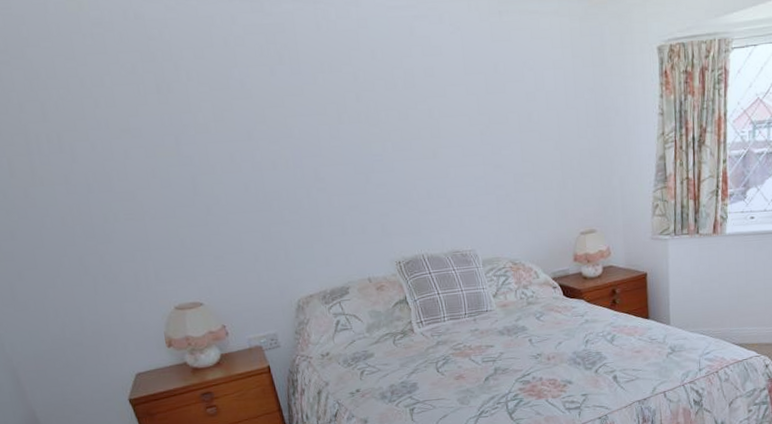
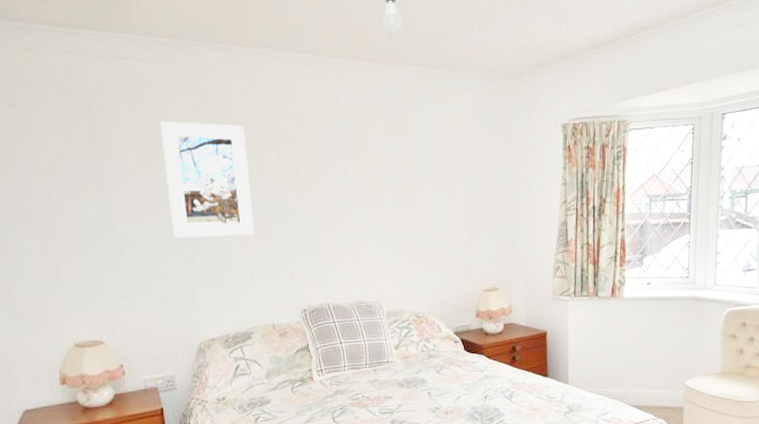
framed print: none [228,66,341,194] -> present [160,121,255,239]

